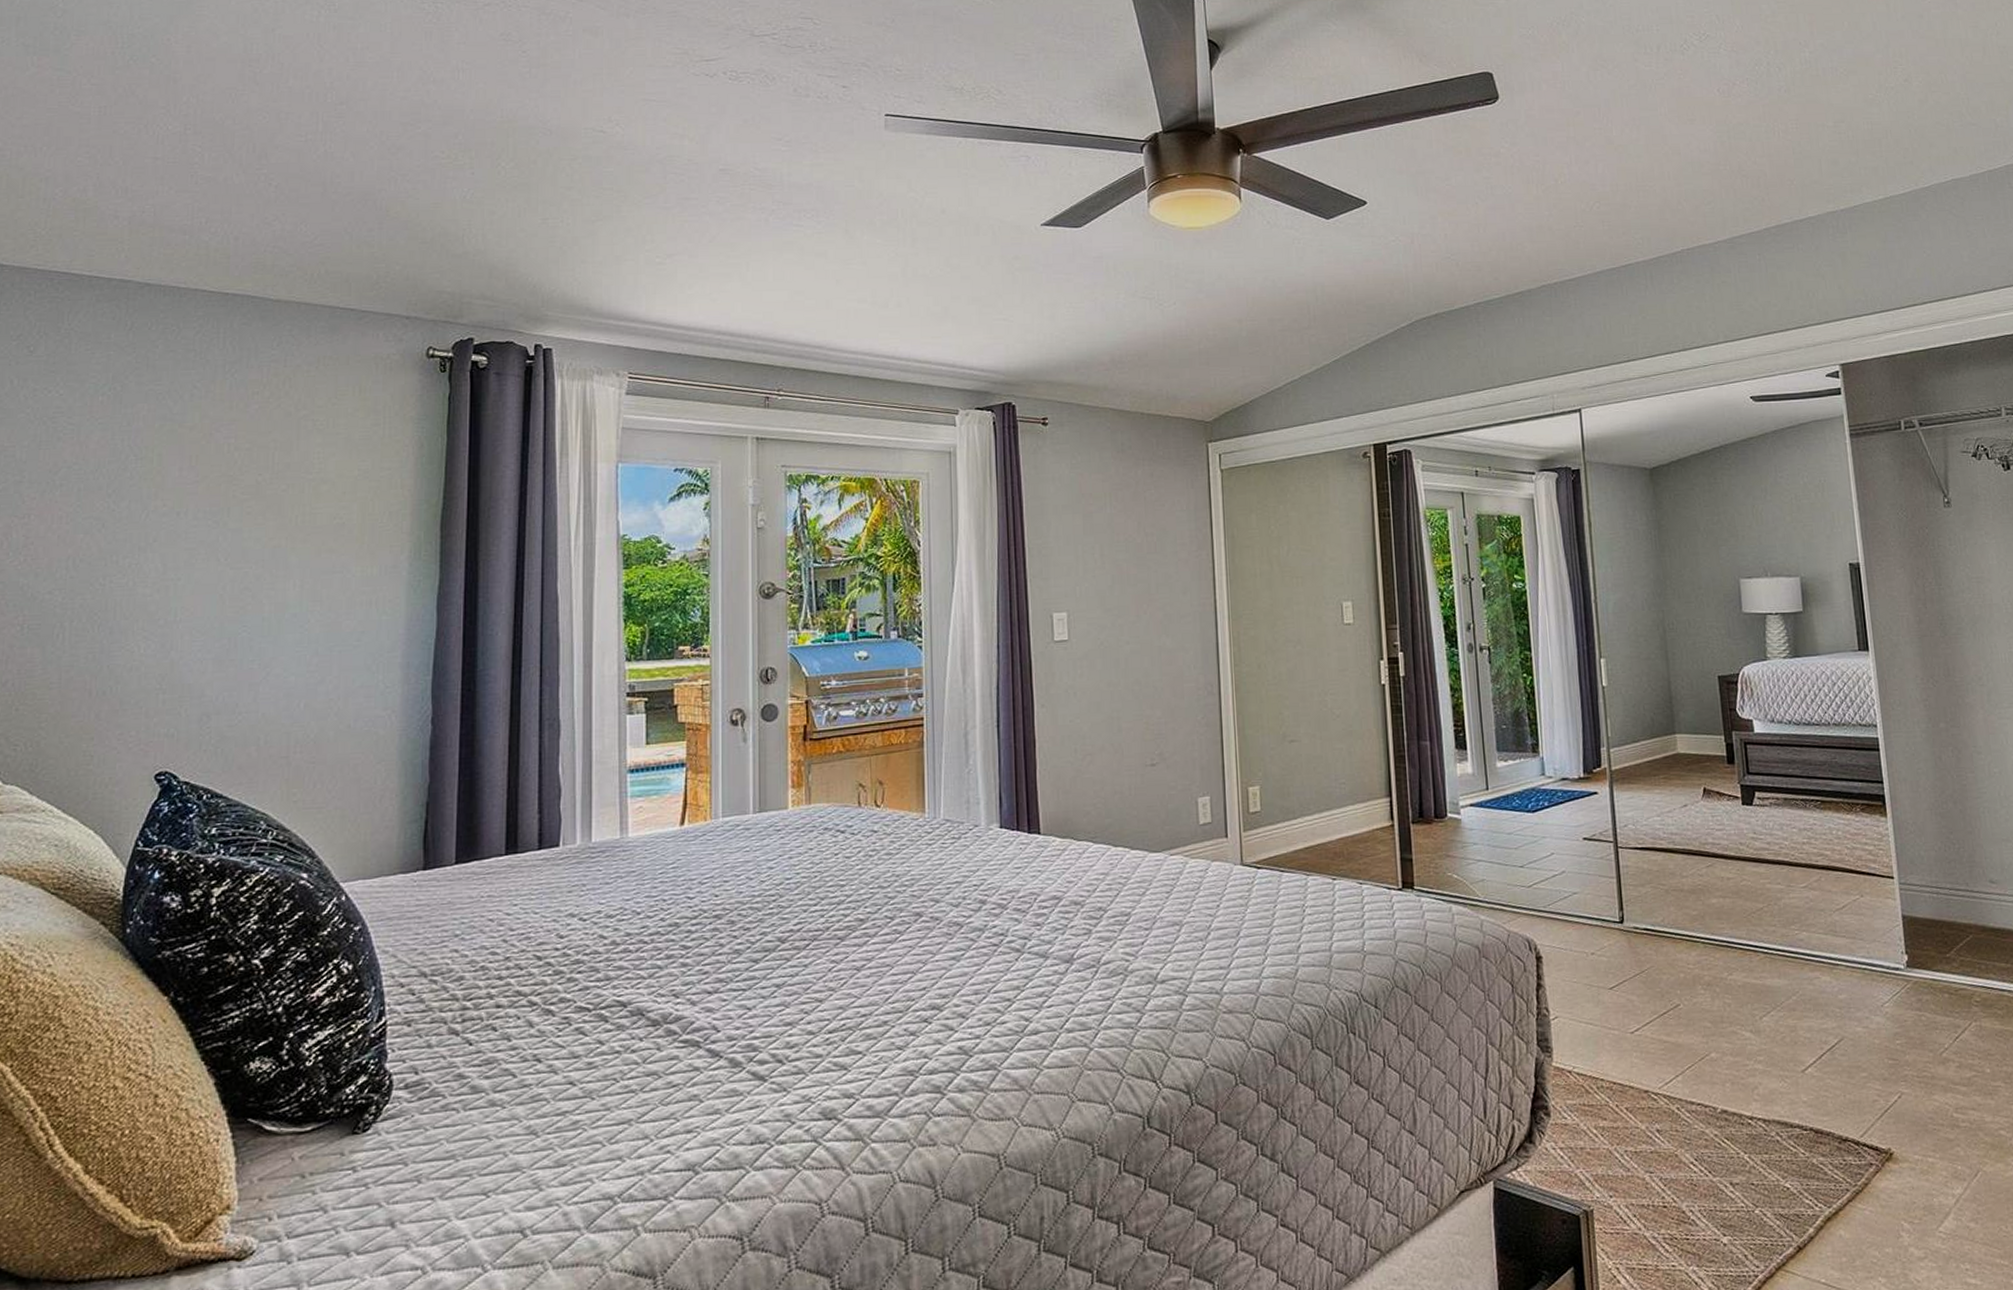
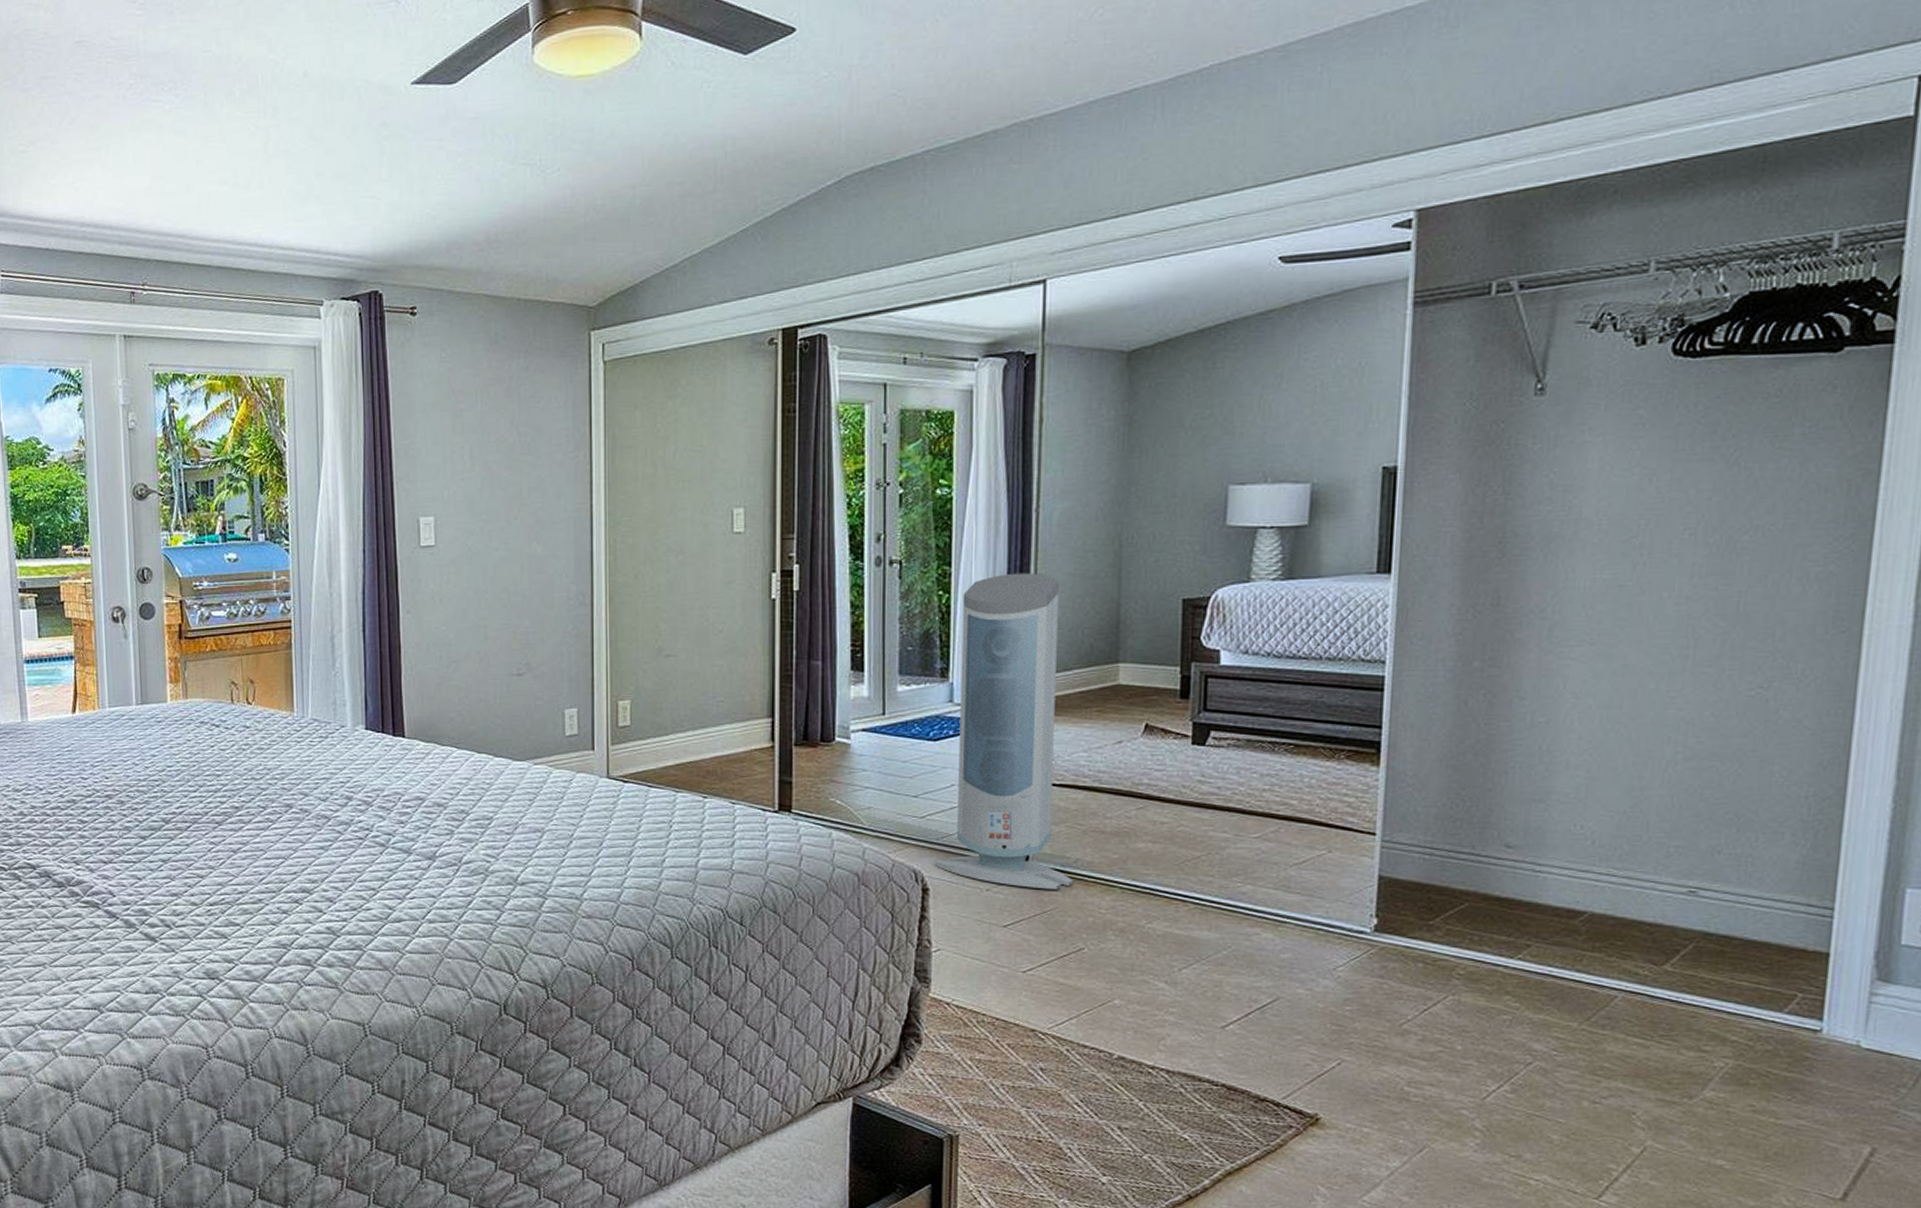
air purifier: none [1543,655,1664,950] -> present [934,572,1074,890]

